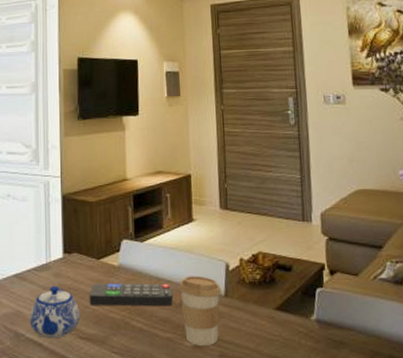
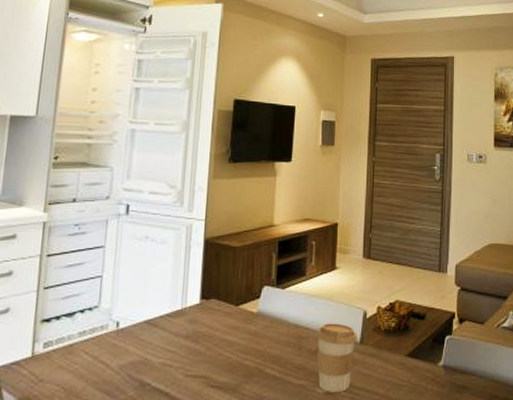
teapot: present [29,286,80,338] -> none [157,333,213,387]
remote control: present [89,282,173,307] -> none [223,329,310,354]

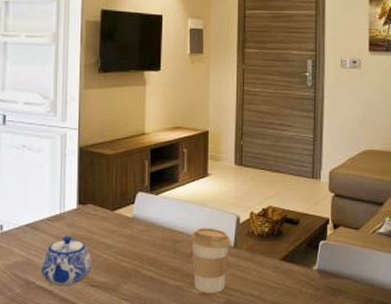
teapot: none [157,333,213,387] -> present [40,236,92,285]

